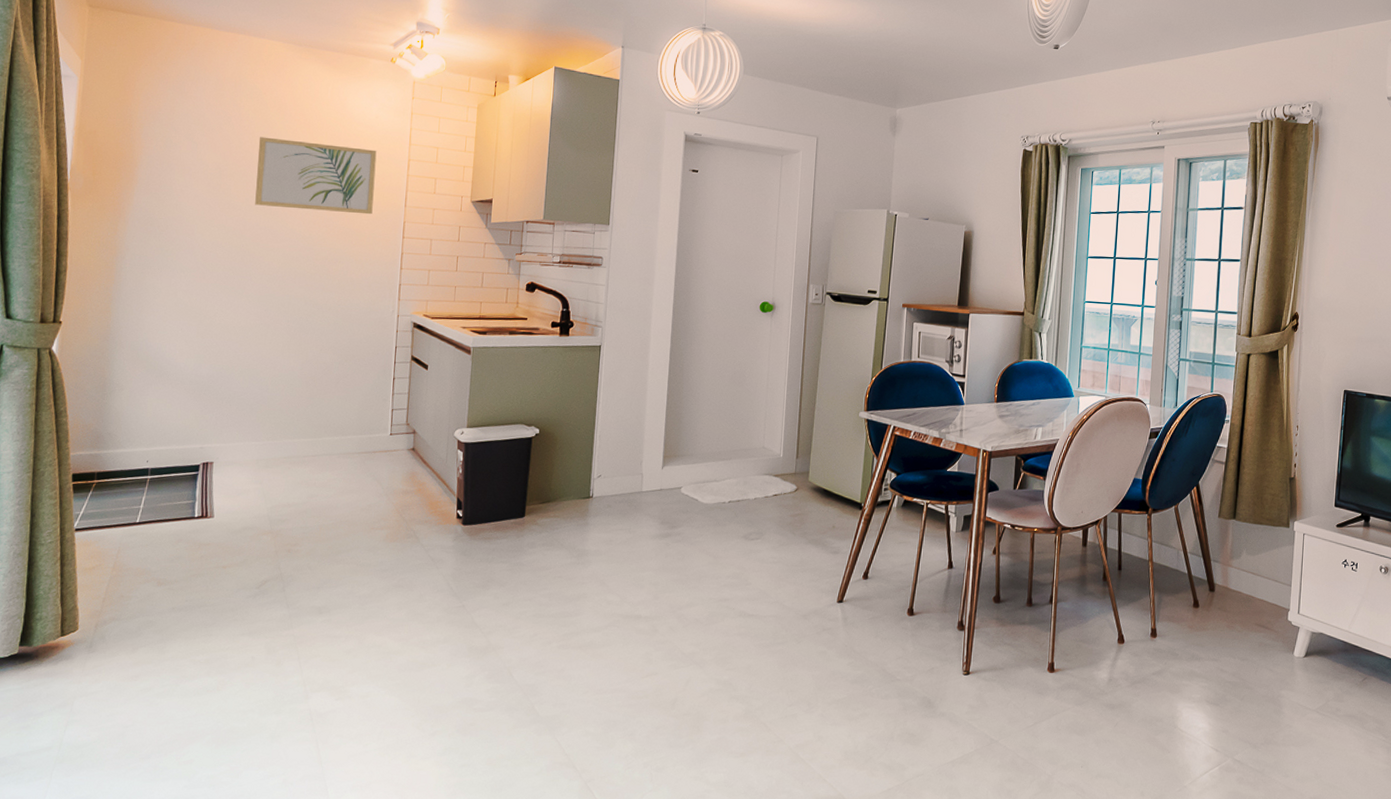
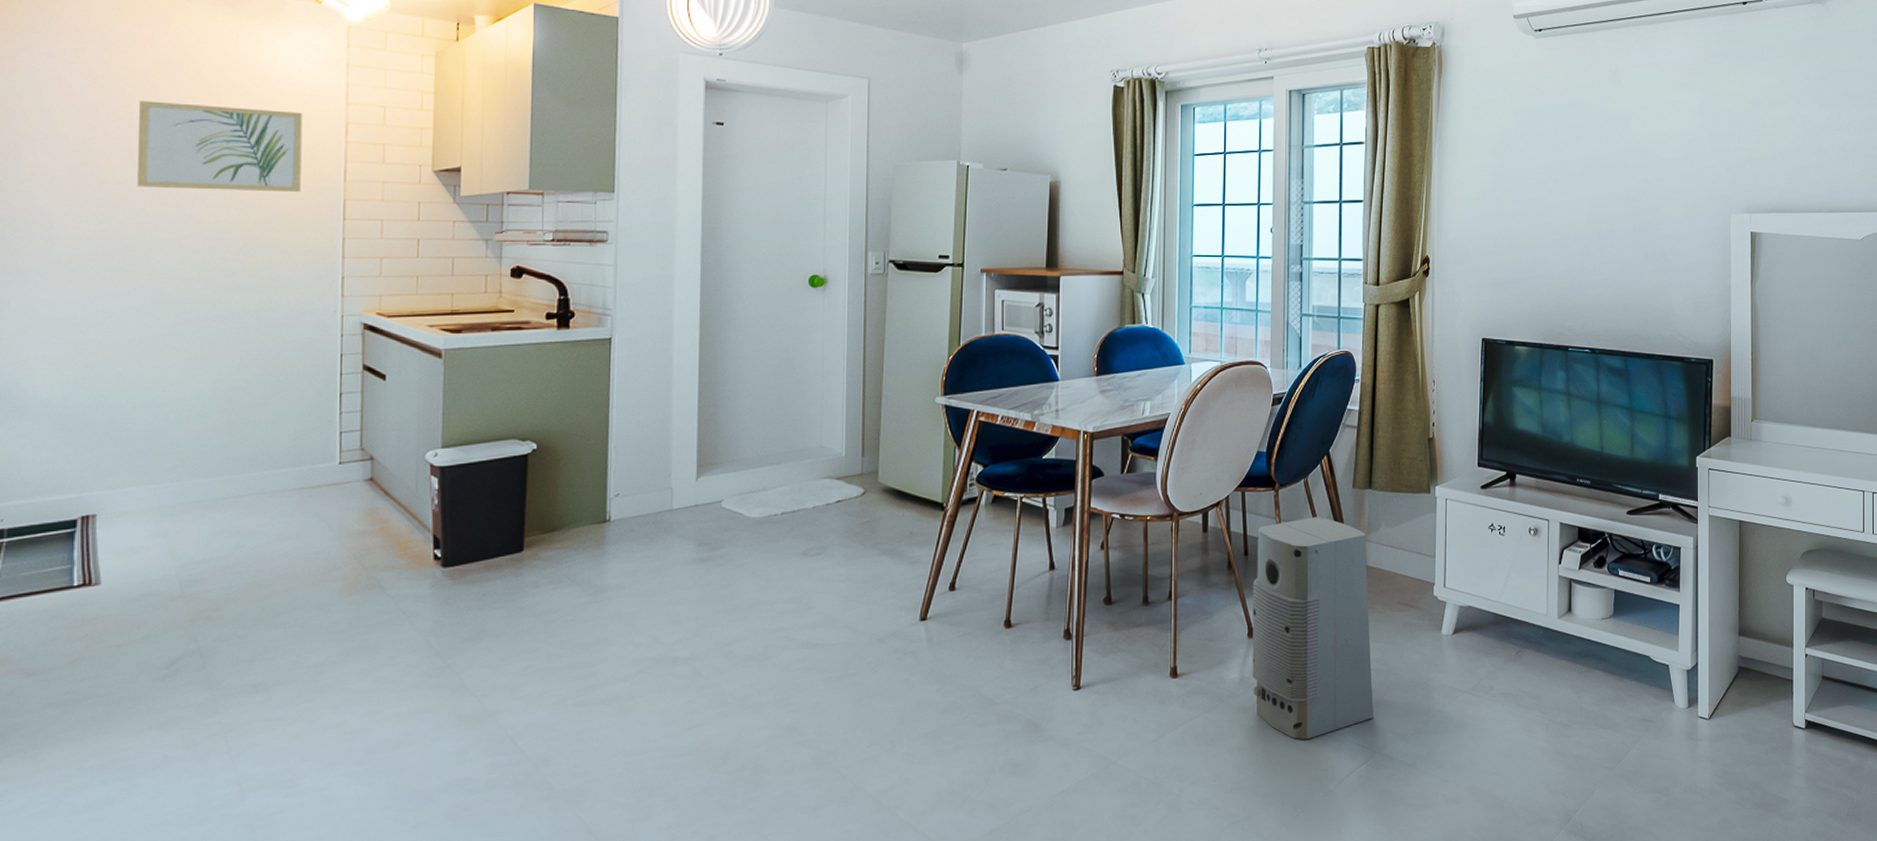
air purifier: none [1120,540,1229,739] -> present [1252,517,1373,740]

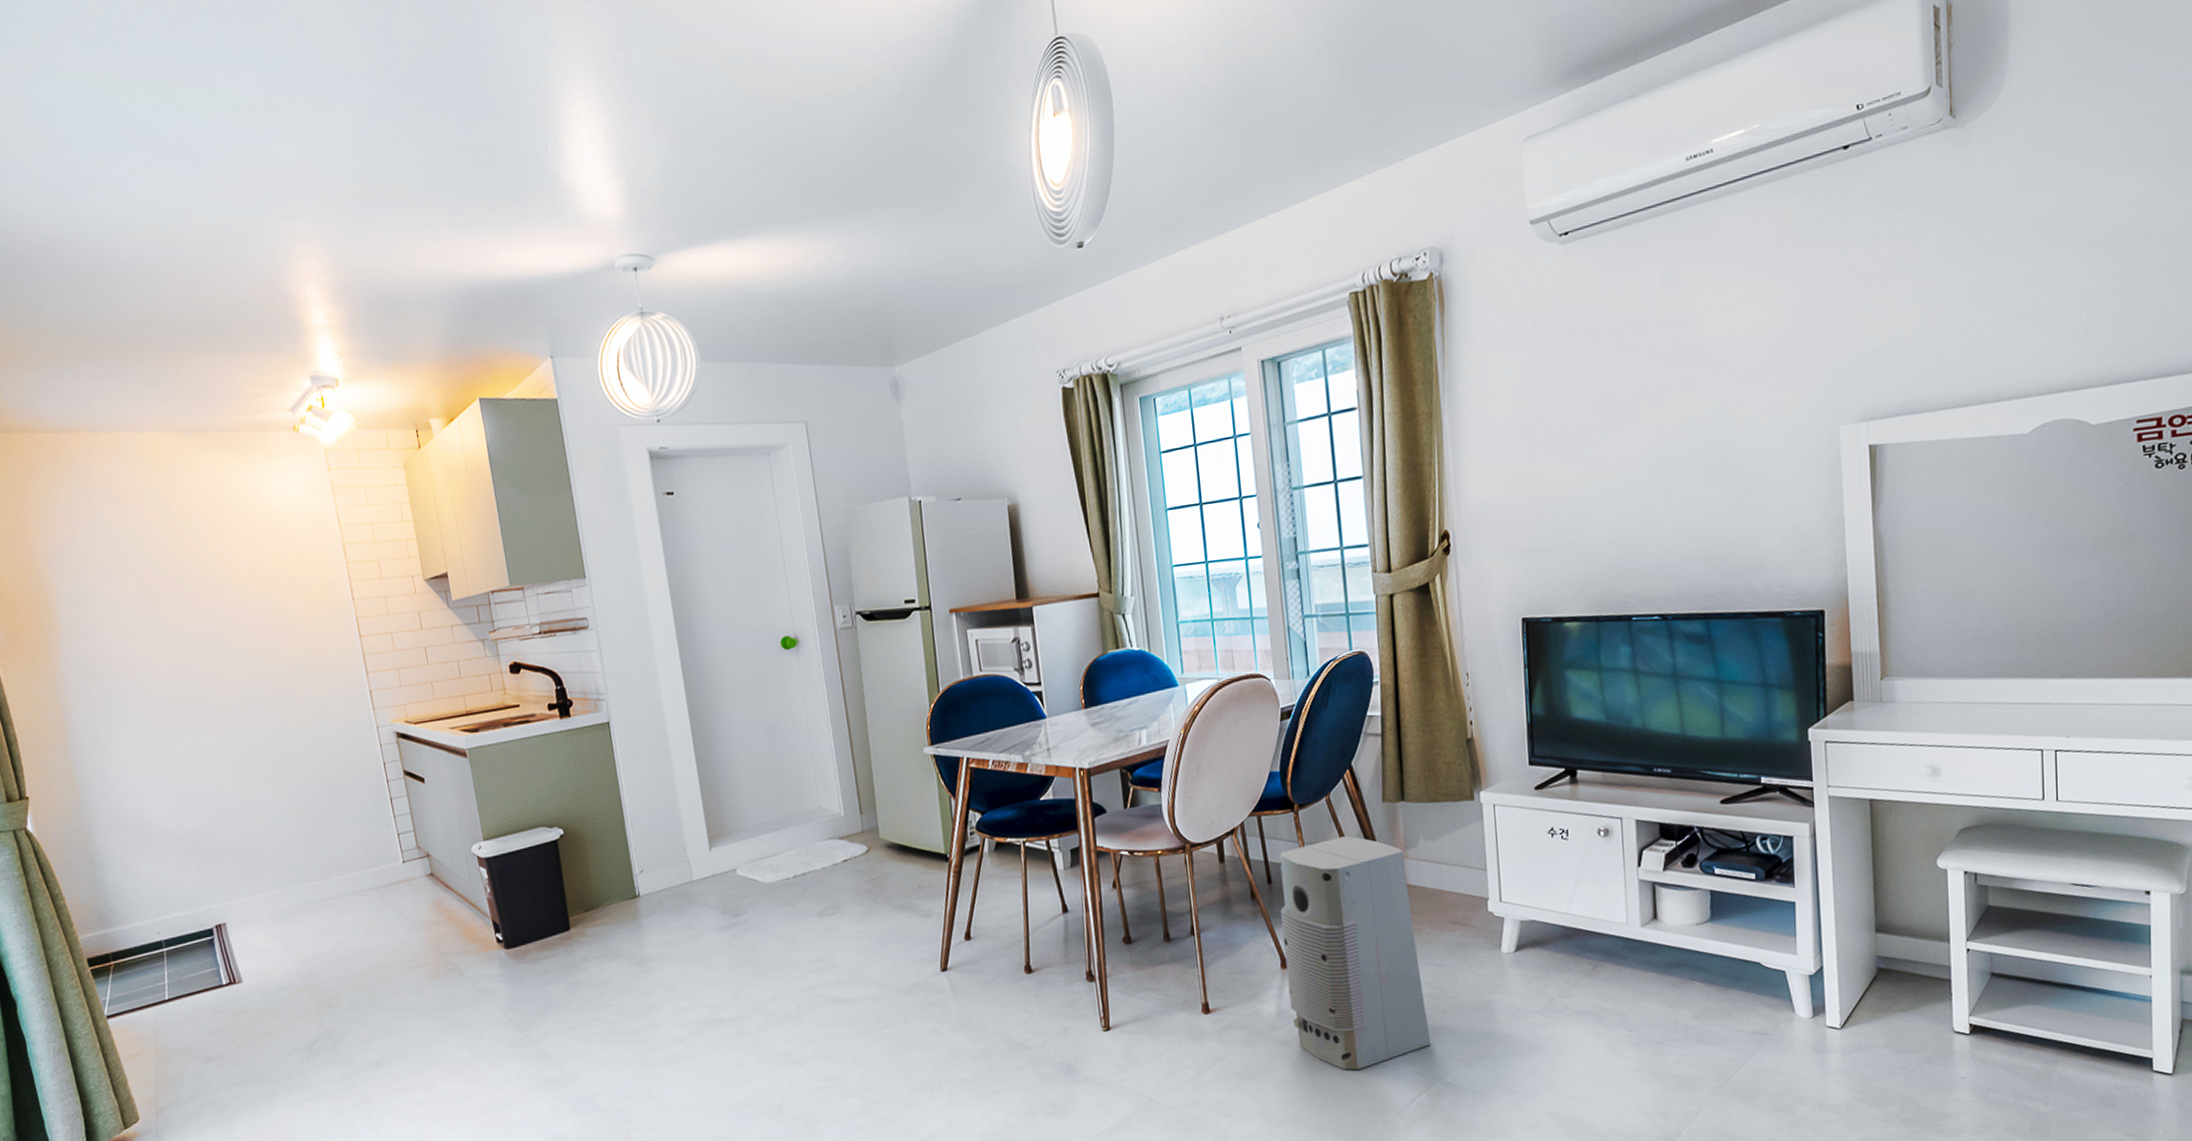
wall art: present [137,100,303,193] -> none [174,539,320,630]

